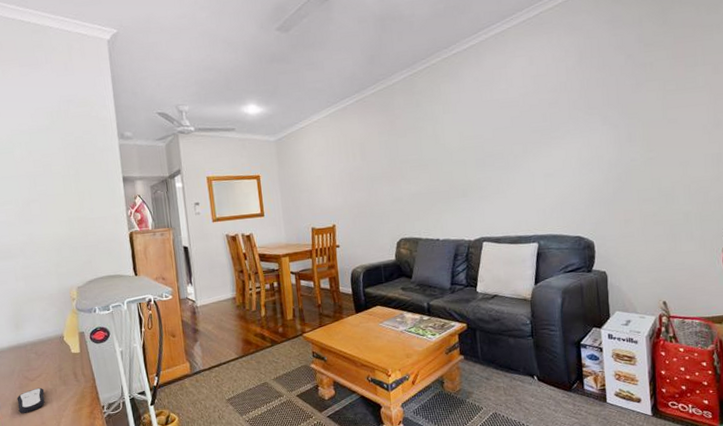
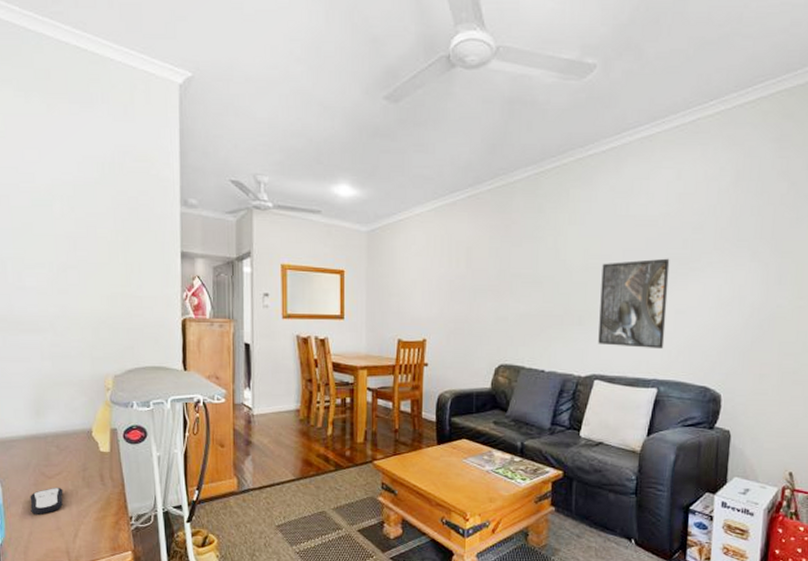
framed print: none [476,131,539,211] -> present [598,258,670,350]

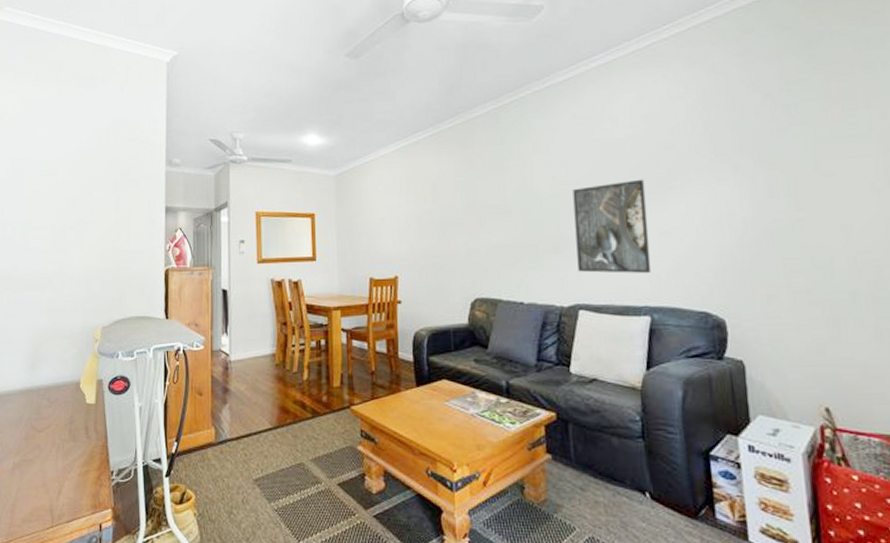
remote control: present [30,487,63,515] -> none [20,441,51,470]

